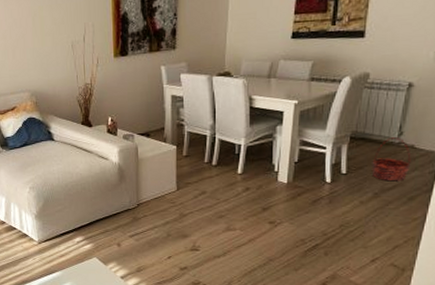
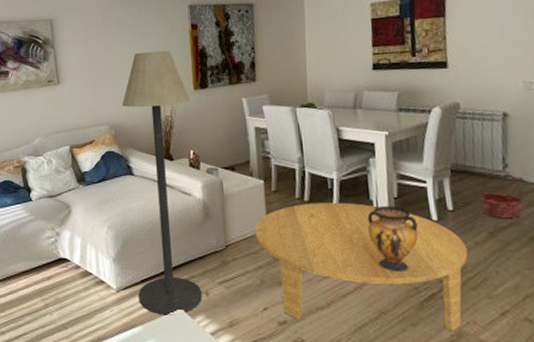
floor lamp: none [43,15,115,263] -> present [122,50,202,315]
coffee table: none [164,166,352,275] -> present [254,202,468,332]
vase: none [266,170,312,226] -> present [367,206,419,272]

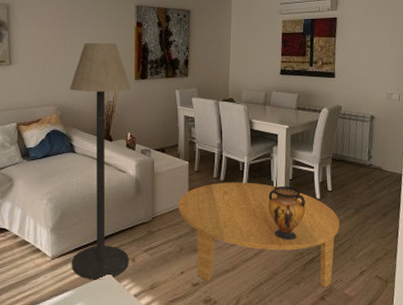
basket: present [480,170,524,219] -> none [351,160,381,199]

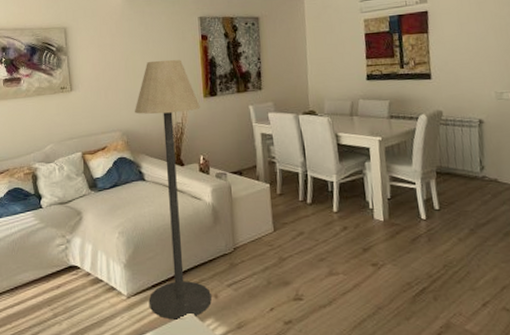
coffee table: present [178,182,340,288] -> none [261,204,453,324]
vase: present [267,186,306,240] -> none [364,206,410,268]

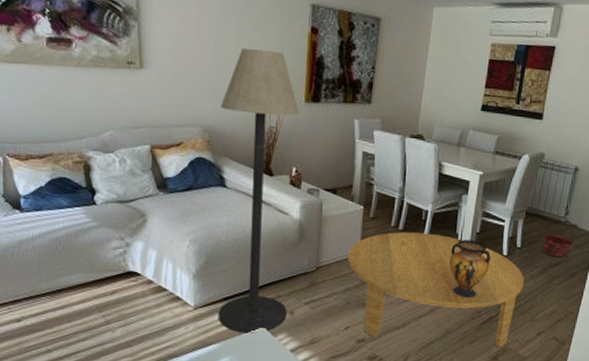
coffee table: none [261,204,453,324] -> present [347,232,524,348]
vase: none [364,206,410,268] -> present [448,240,491,298]
basket: none [461,171,499,217] -> present [542,216,574,258]

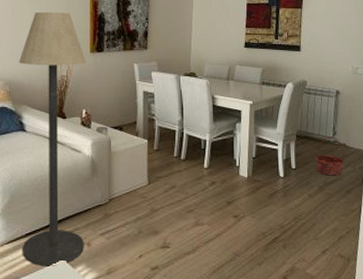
coffee table: present [347,232,524,348] -> none [136,161,303,268]
vase: present [448,240,491,298] -> none [230,165,269,220]

